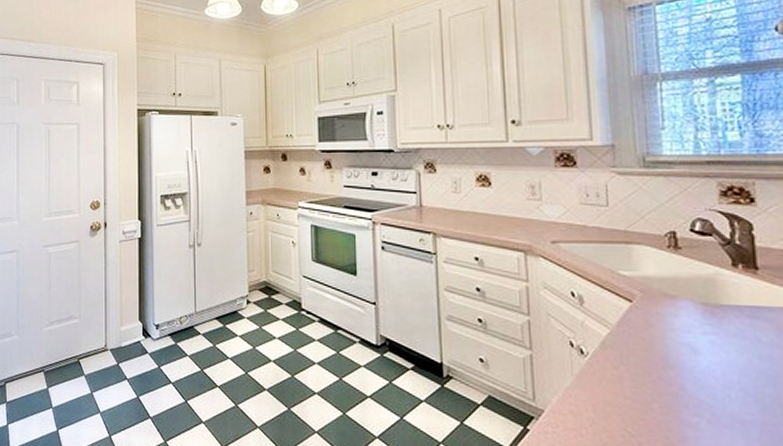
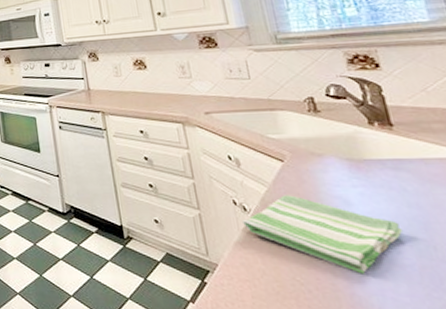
dish towel: none [576,339,749,428] -> present [241,195,402,274]

